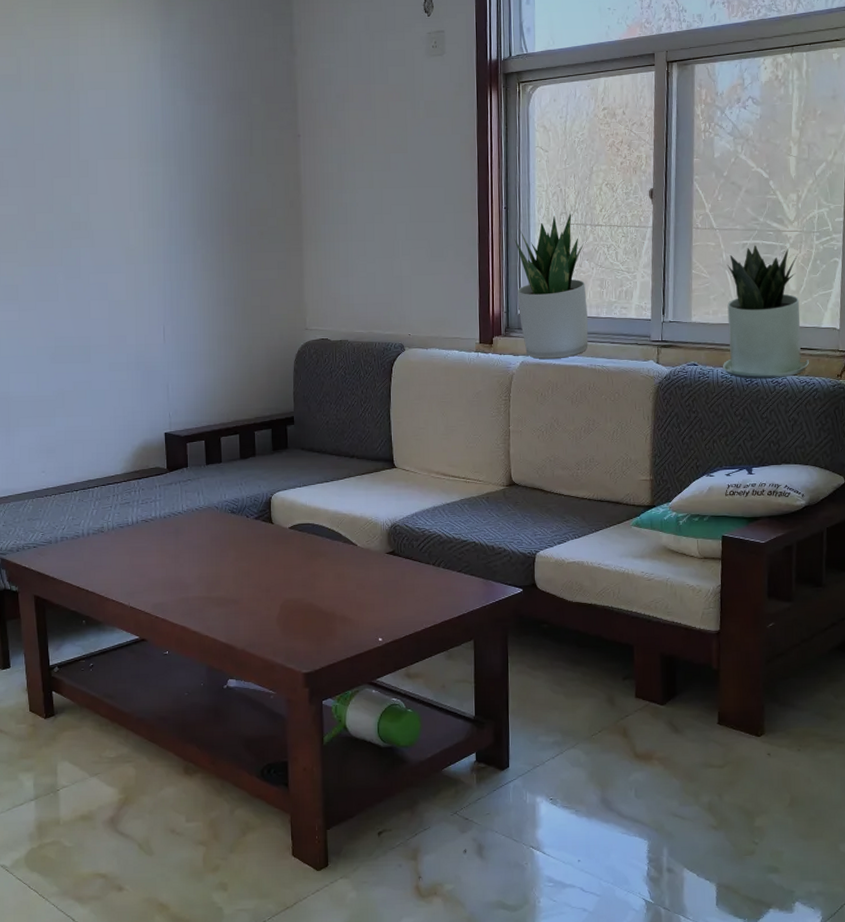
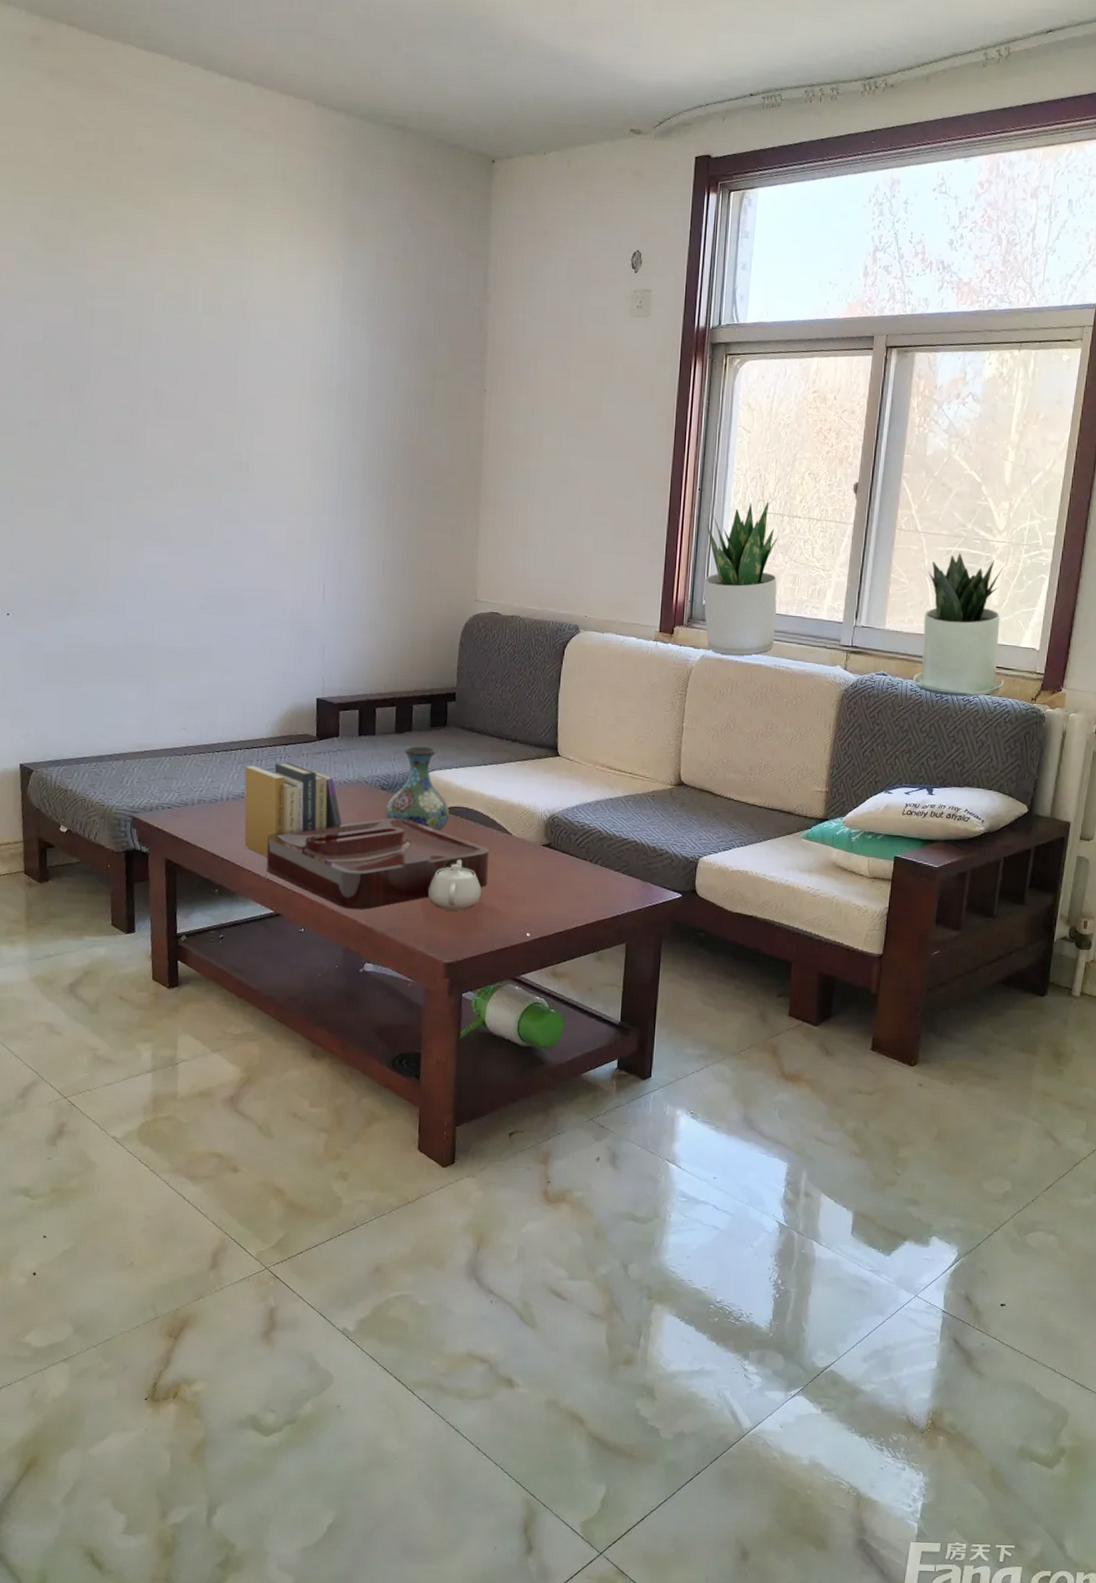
books: none [102,495,197,586] -> present [244,762,342,857]
decorative tray: none [127,538,338,629] -> present [266,817,490,910]
vase: none [236,469,296,549] -> present [385,746,449,832]
teapot: none [282,573,334,622] -> present [427,859,483,911]

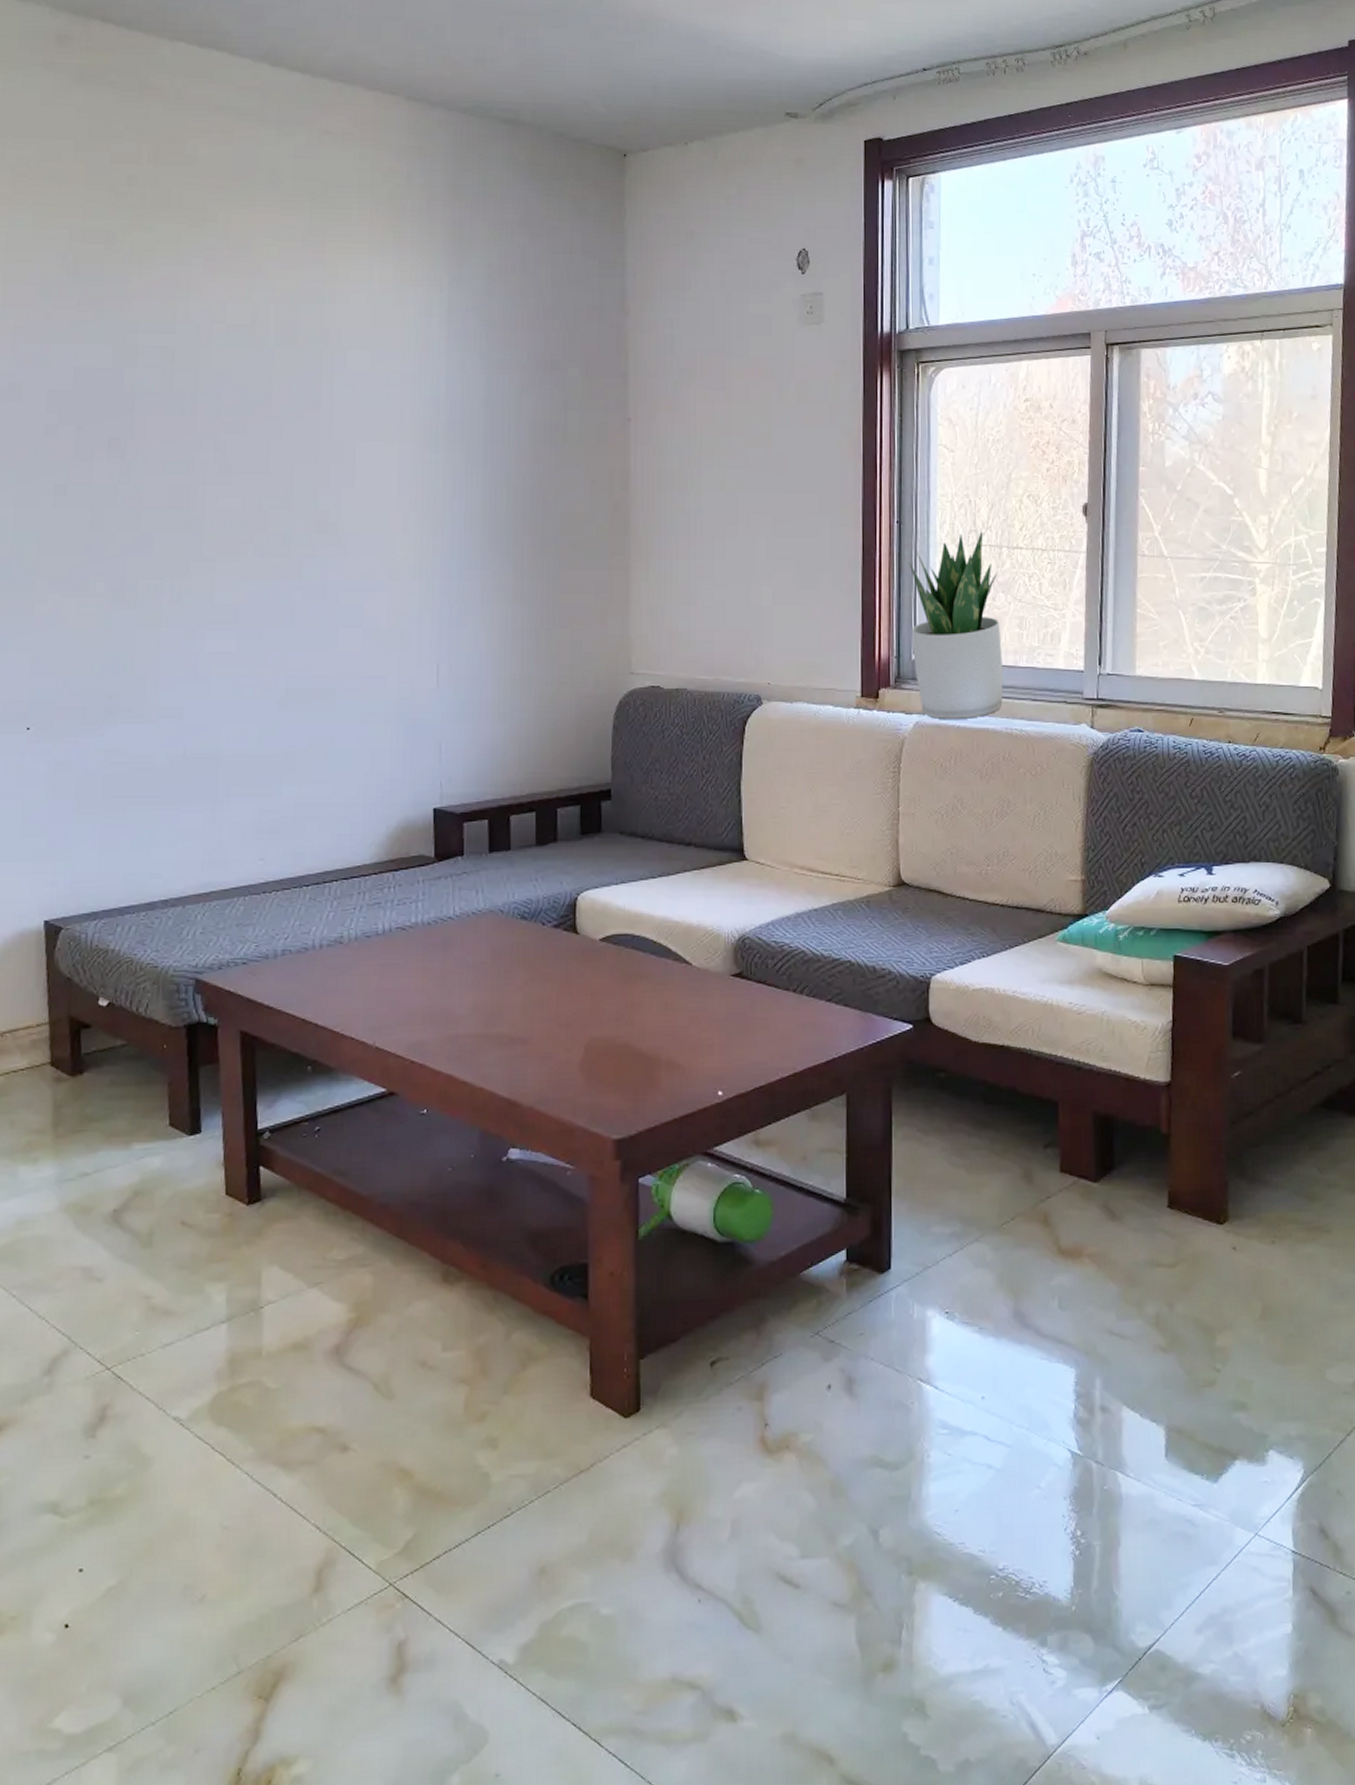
books: present [244,762,342,857] -> none [342,893,472,1019]
decorative tray: present [266,817,490,910] -> none [373,954,665,1079]
vase: present [385,746,449,832] -> none [527,860,610,968]
teapot: present [427,859,483,911] -> none [587,1002,658,1070]
planter: present [912,553,1005,697] -> none [1174,579,1285,752]

